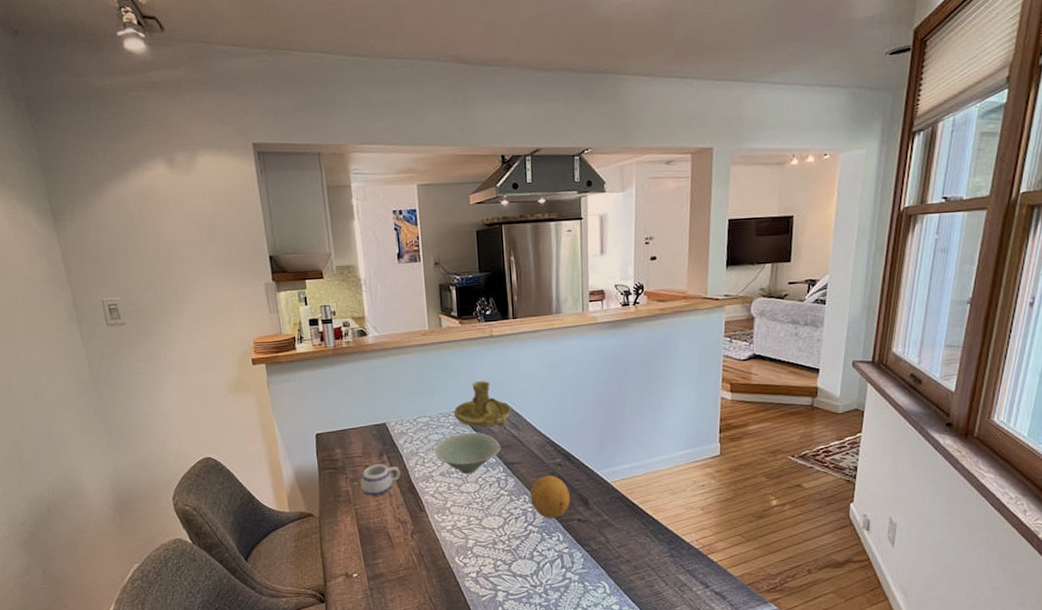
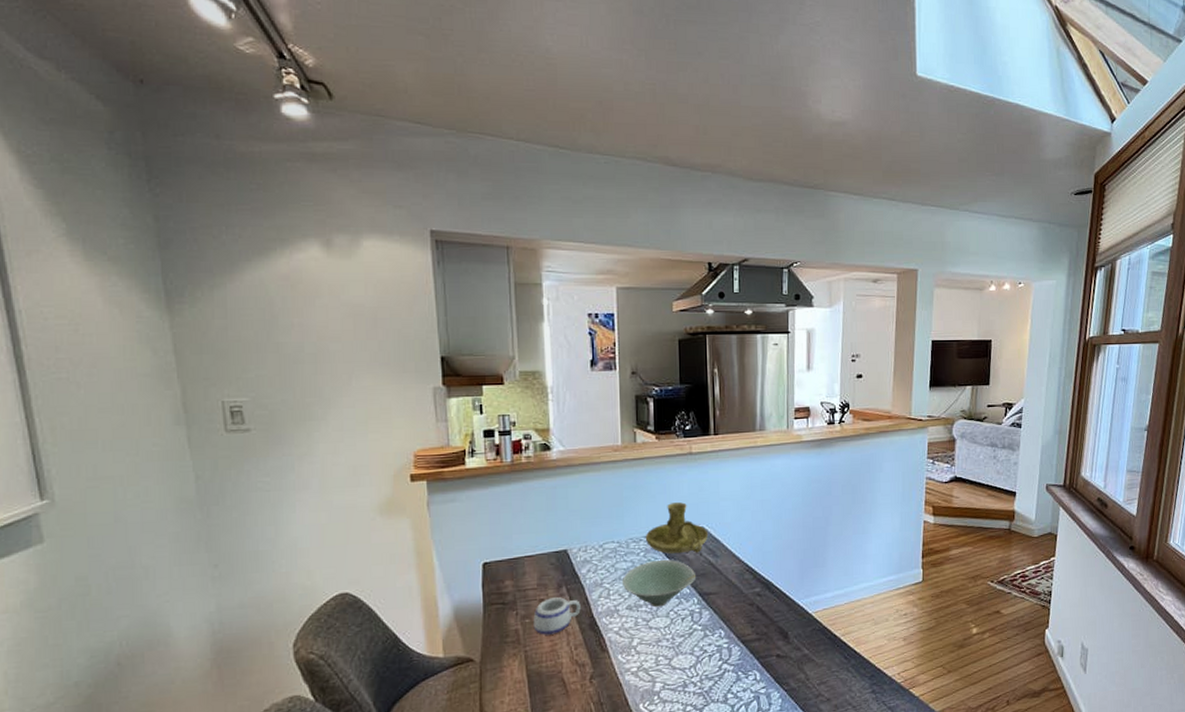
fruit: present [531,475,571,519] -> none [727,606,770,655]

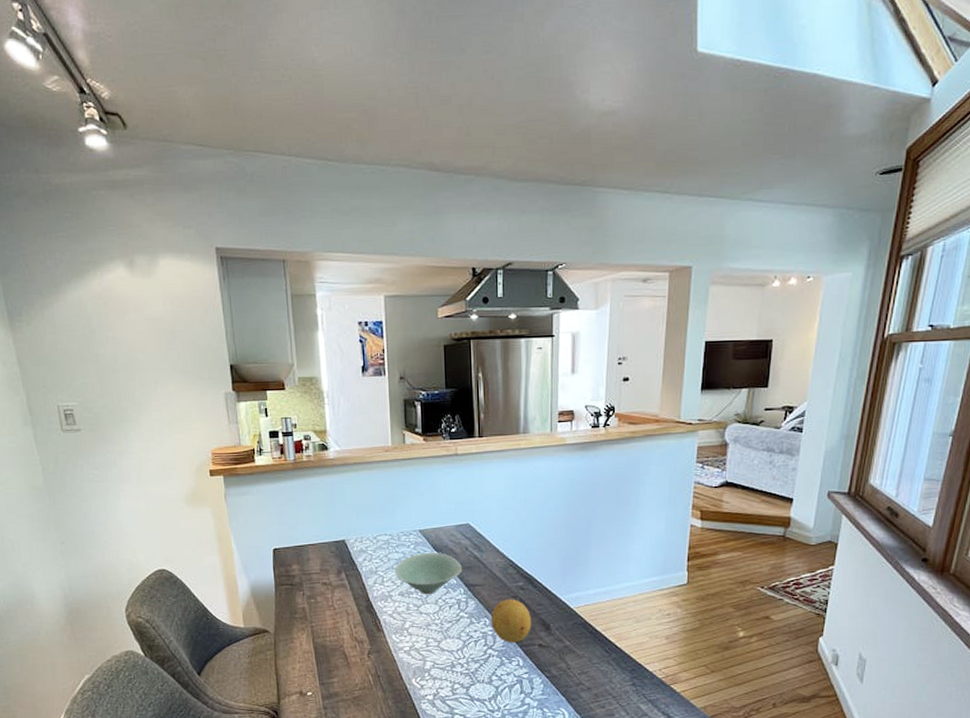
mug: present [533,597,581,635] -> none [317,582,359,614]
candle holder: present [645,502,709,554] -> none [414,500,474,547]
fruit: none [727,606,770,655] -> present [491,599,532,643]

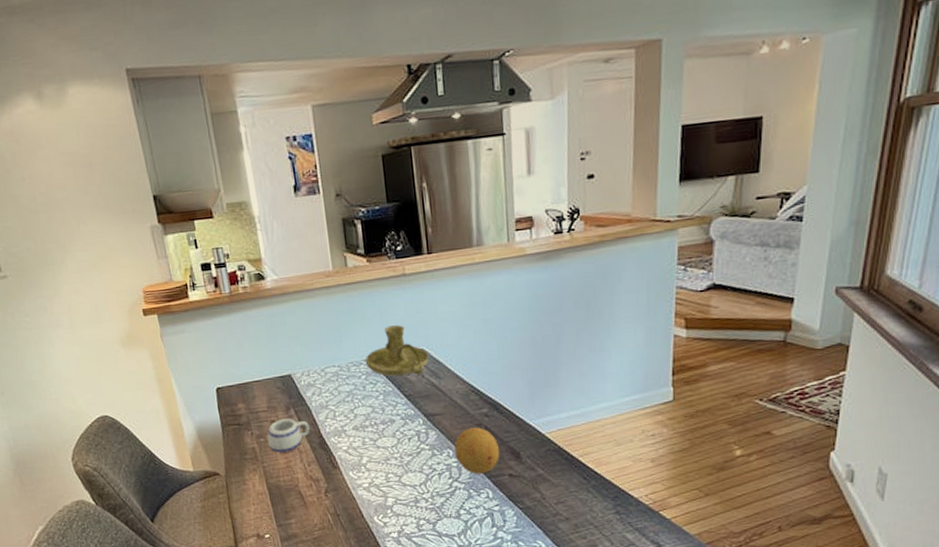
mug: none [317,582,359,614] -> present [267,418,310,453]
bowl: present [394,552,463,595] -> none [346,381,420,428]
candle holder: none [414,500,474,547] -> present [365,325,430,376]

